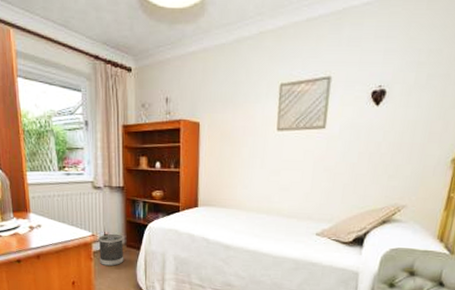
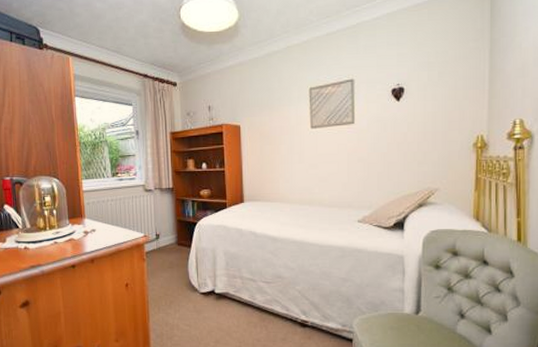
wastebasket: present [98,233,124,267] -> none [150,233,176,266]

